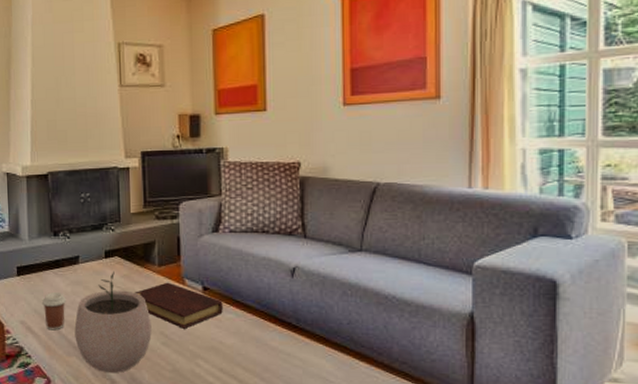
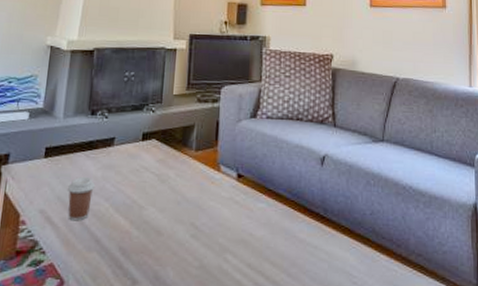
plant pot: present [74,271,152,374] -> none [98,154,183,272]
book: present [135,282,223,329] -> none [168,168,256,219]

